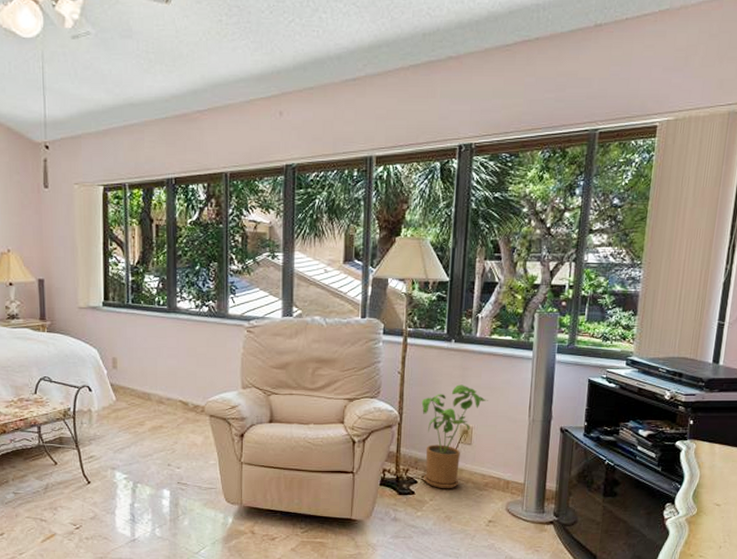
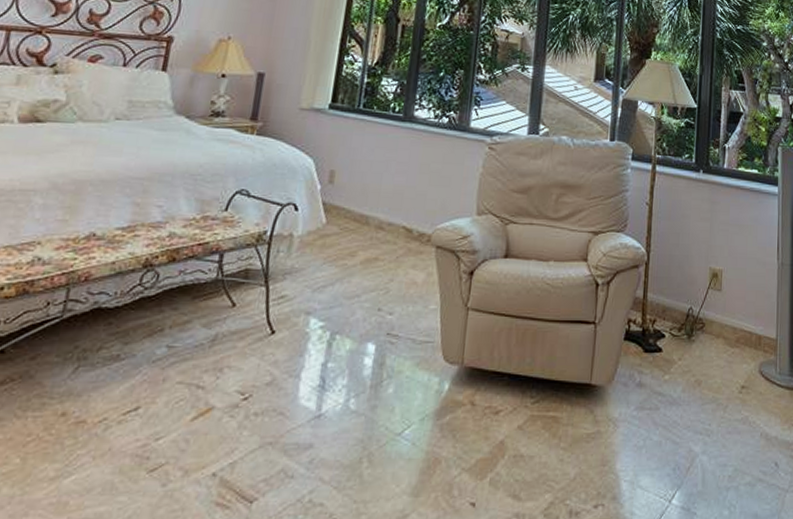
house plant: present [421,384,488,489] -> none [669,220,737,346]

